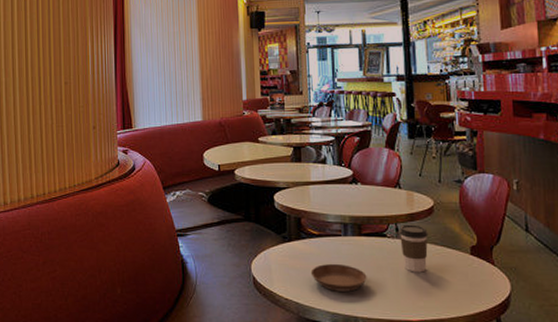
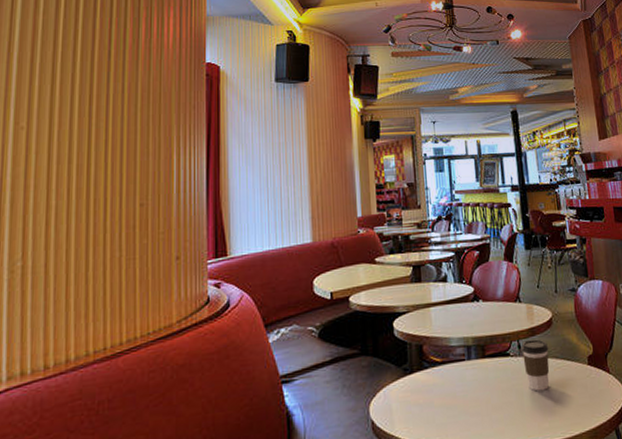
saucer: present [310,263,367,292] -> none [434,392,493,425]

